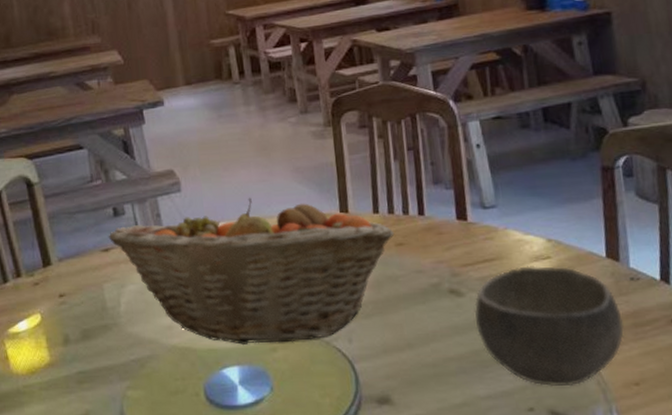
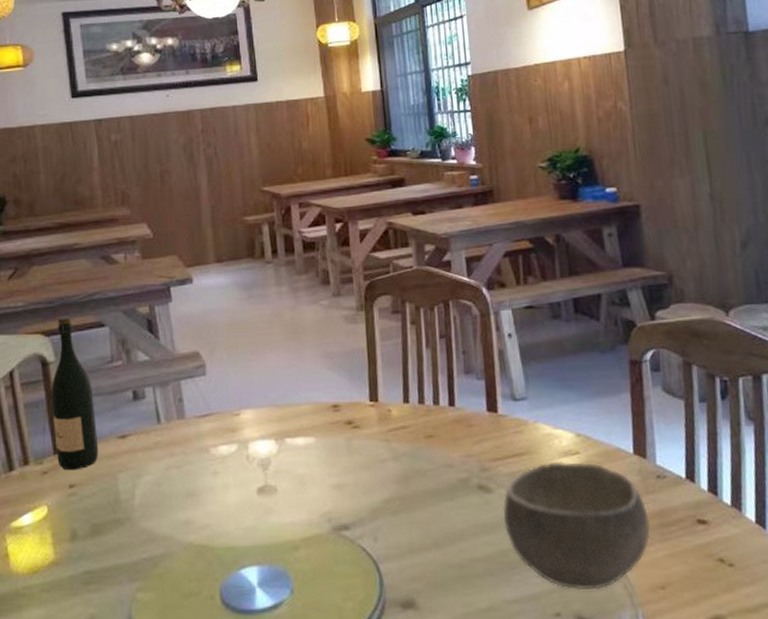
wine bottle: none [37,141,85,282] -> present [51,317,99,471]
fruit basket: present [108,197,395,345] -> none [126,383,425,542]

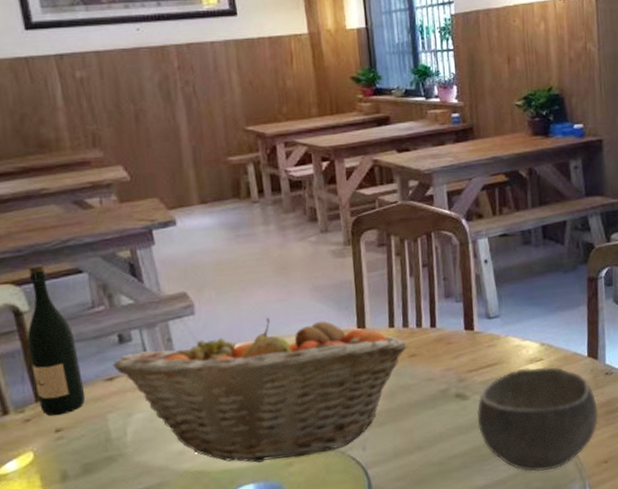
fruit basket: none [126,383,425,542] -> present [112,317,408,463]

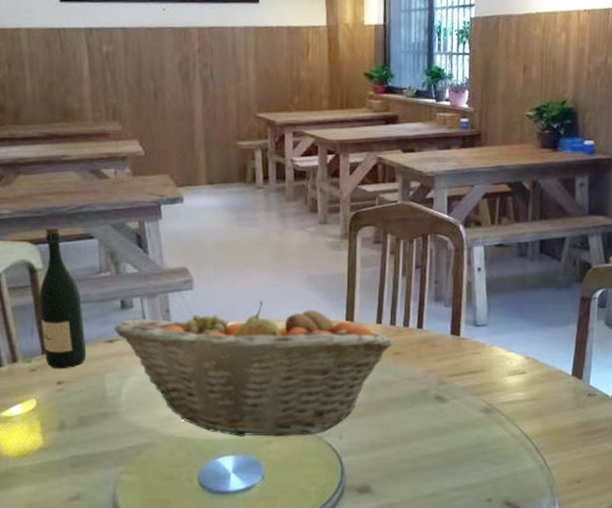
bowl: present [476,366,598,472] -> none [453,379,576,482]

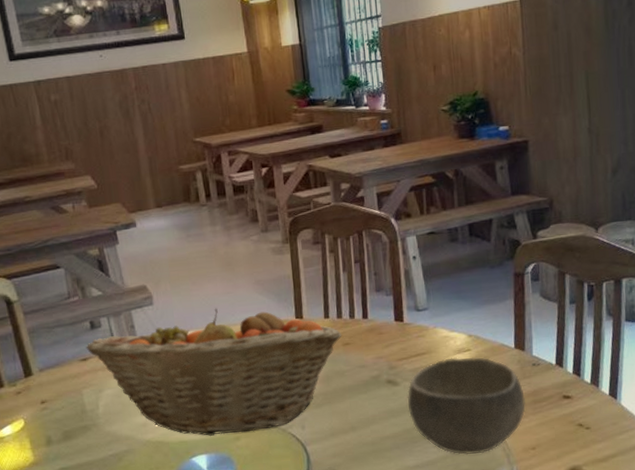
wine bottle: present [39,227,87,369] -> none [16,261,65,390]
bowl: none [453,379,576,482] -> present [407,357,526,455]

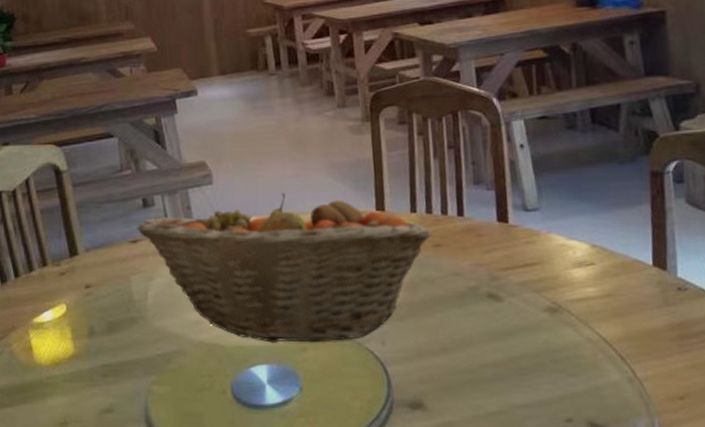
bowl: present [407,357,526,455] -> none [513,272,670,398]

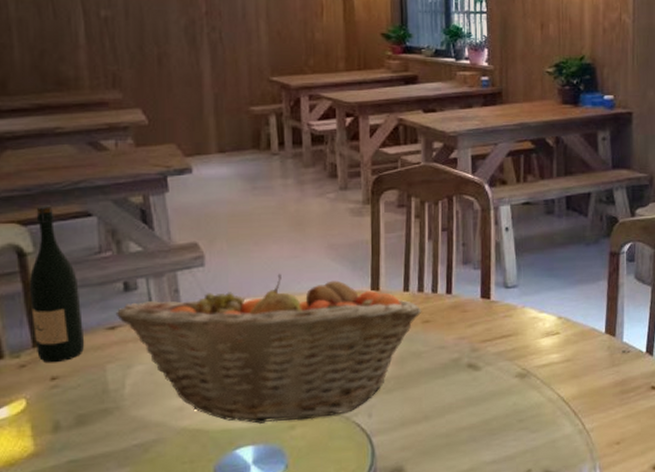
wine bottle: none [64,128,112,272] -> present [29,205,85,363]

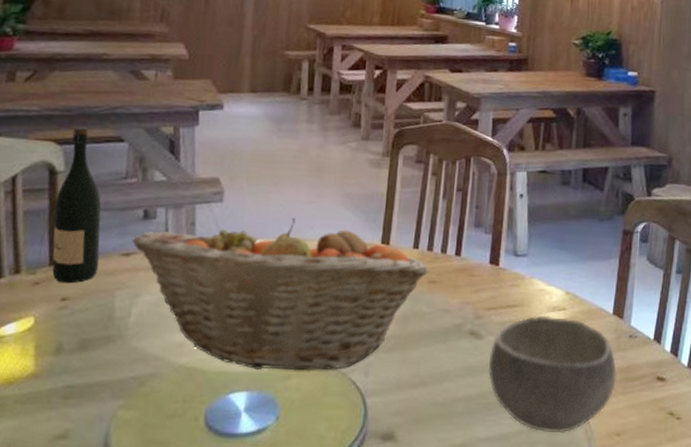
bowl: none [488,341,612,449] -> present [488,315,617,434]

